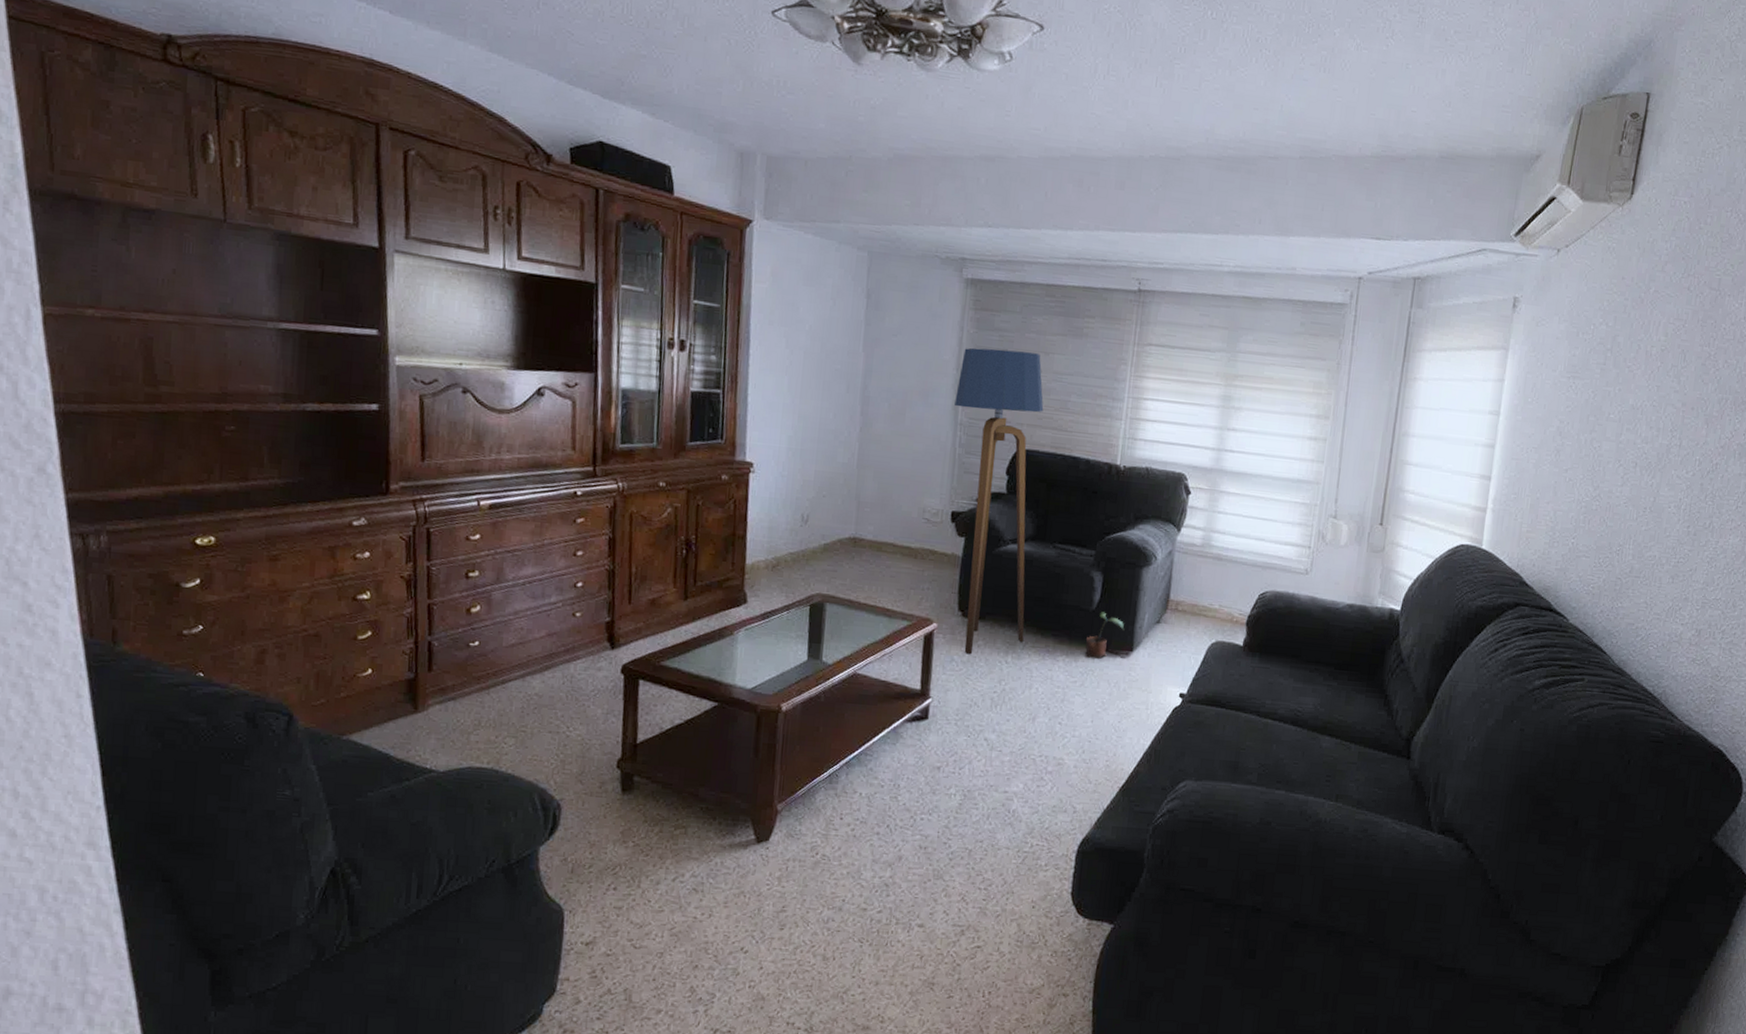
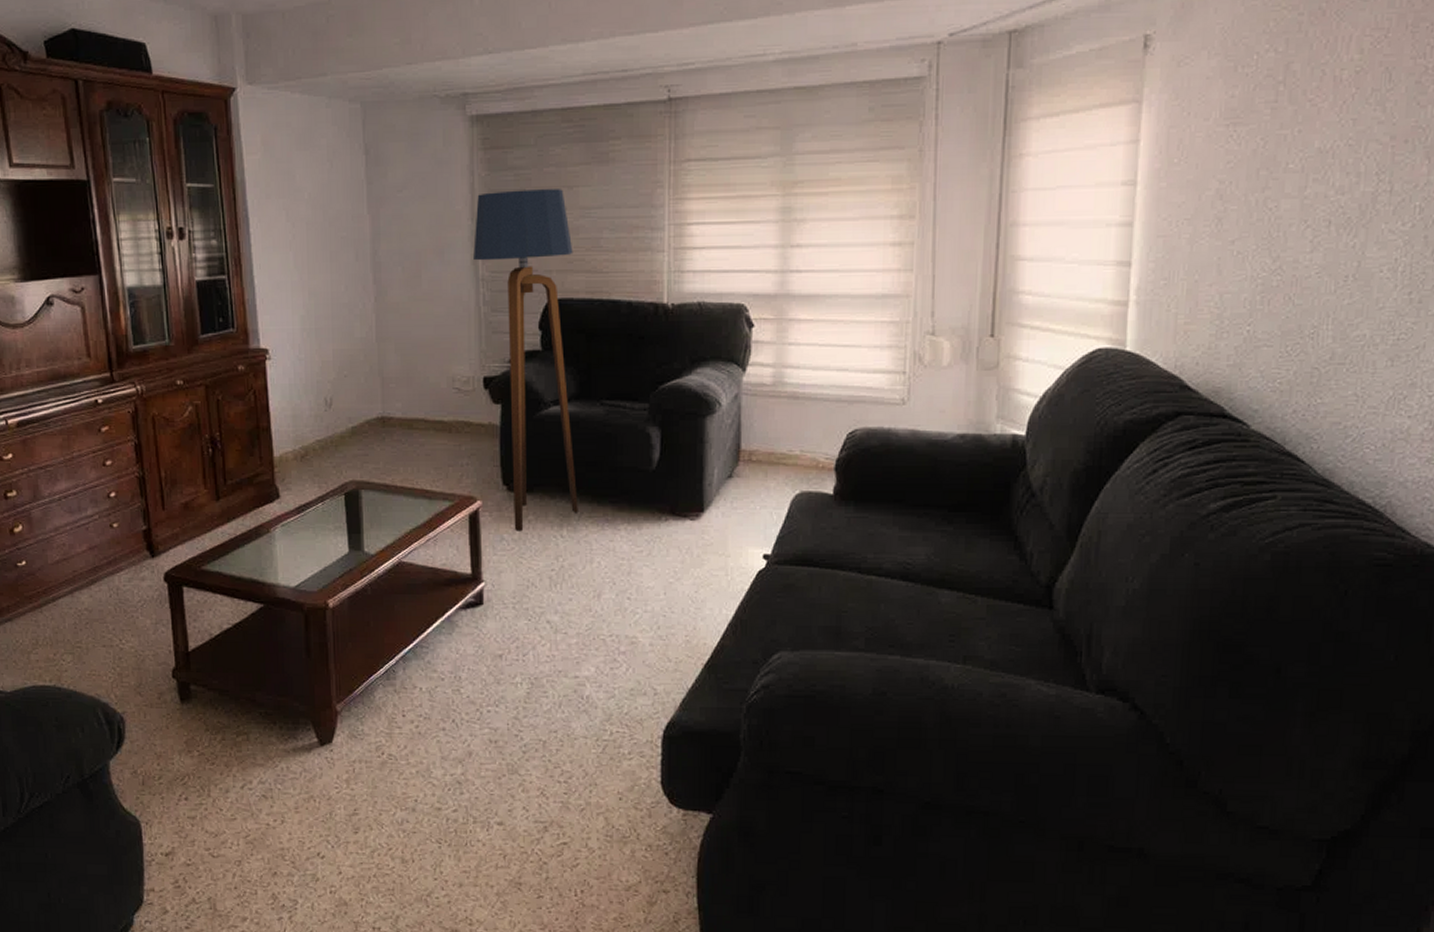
potted plant: present [1085,612,1125,659] -> none [649,471,692,523]

